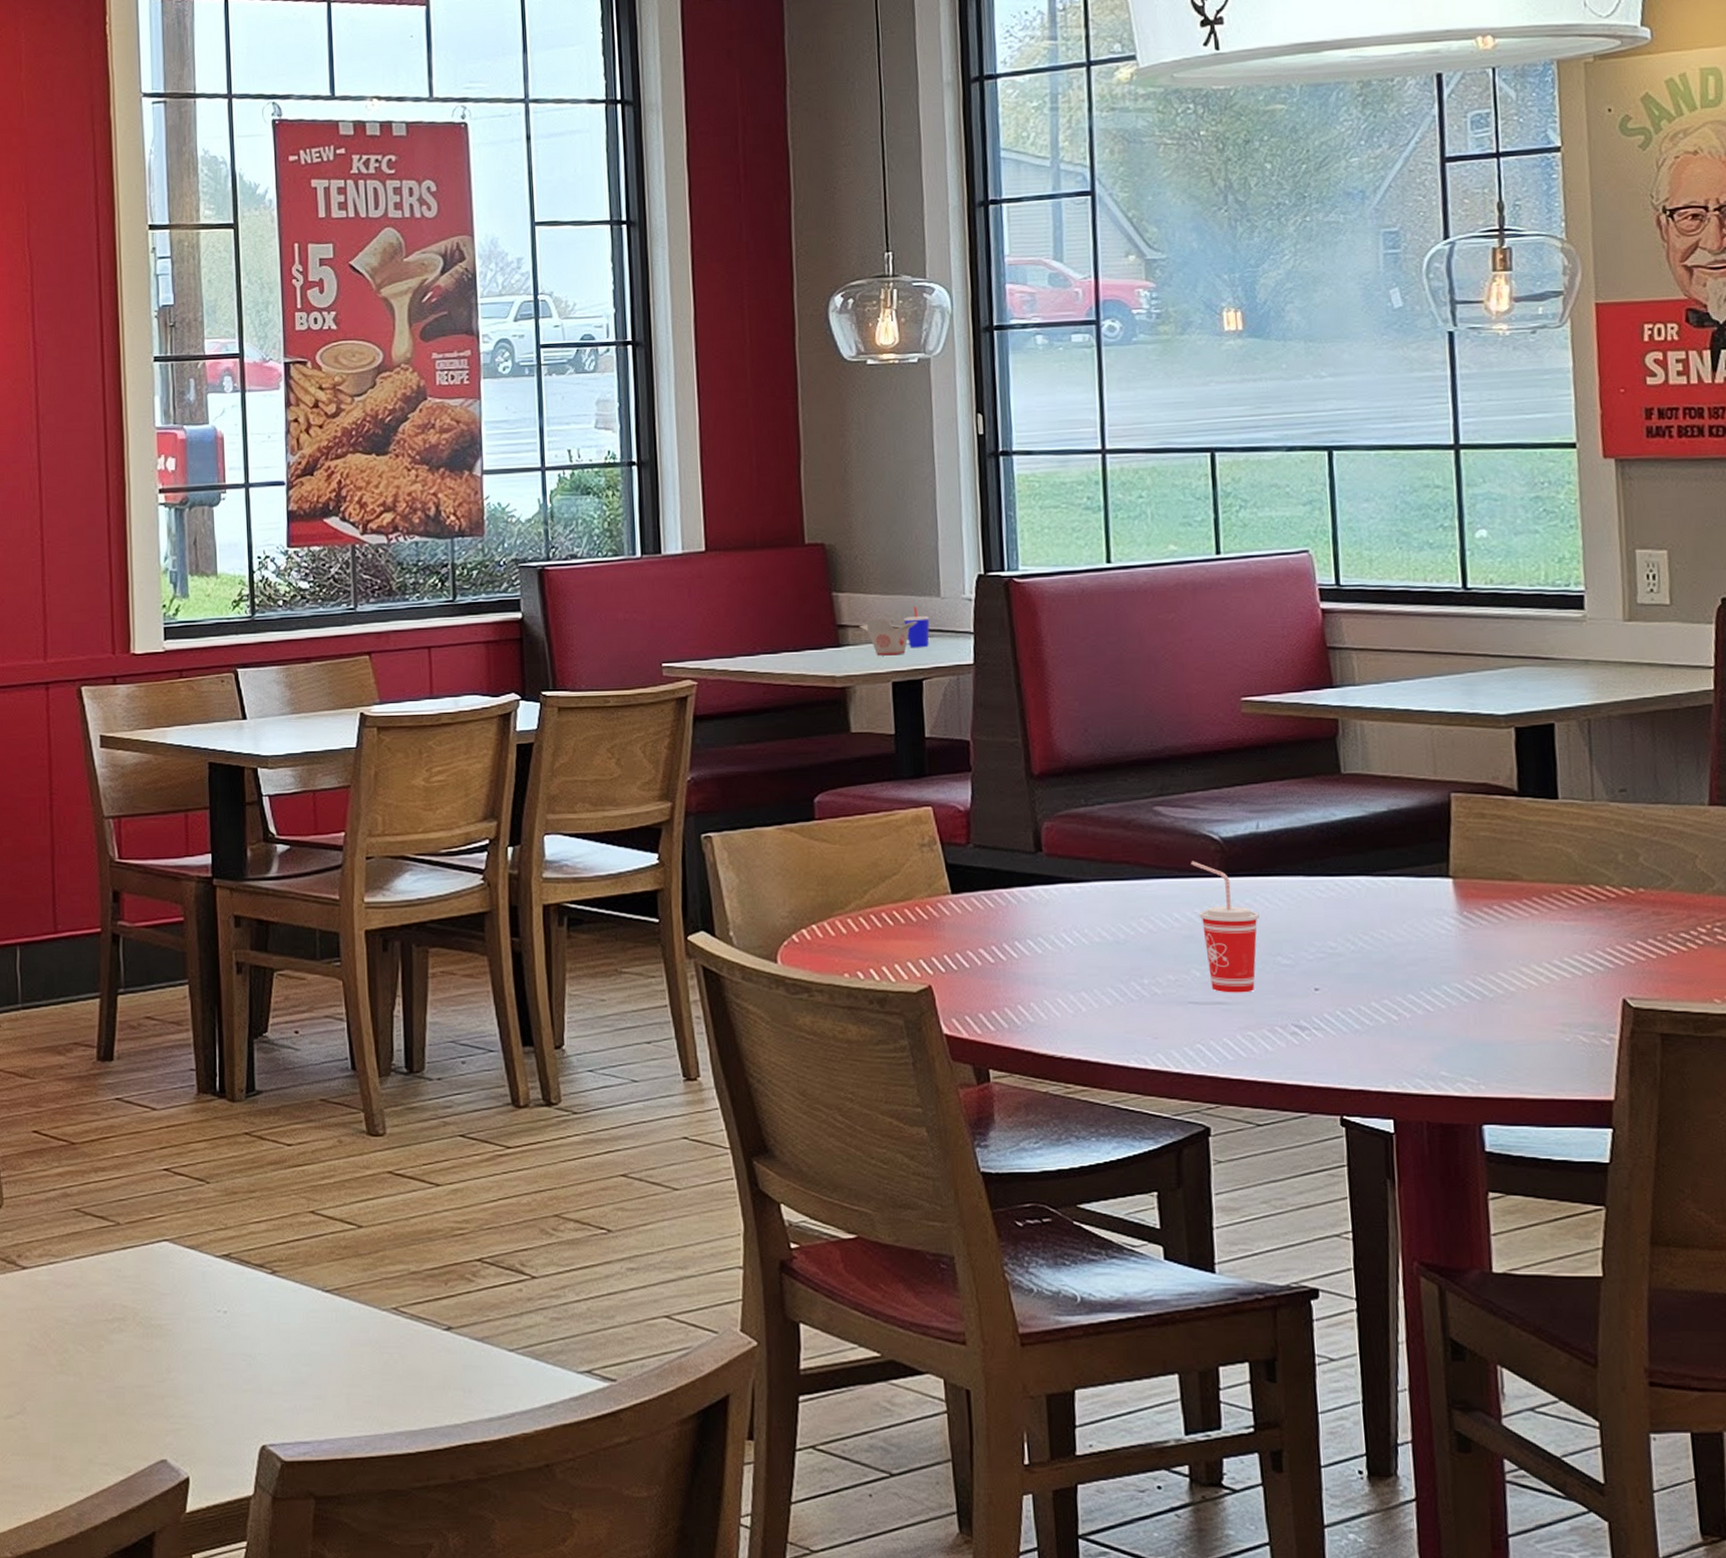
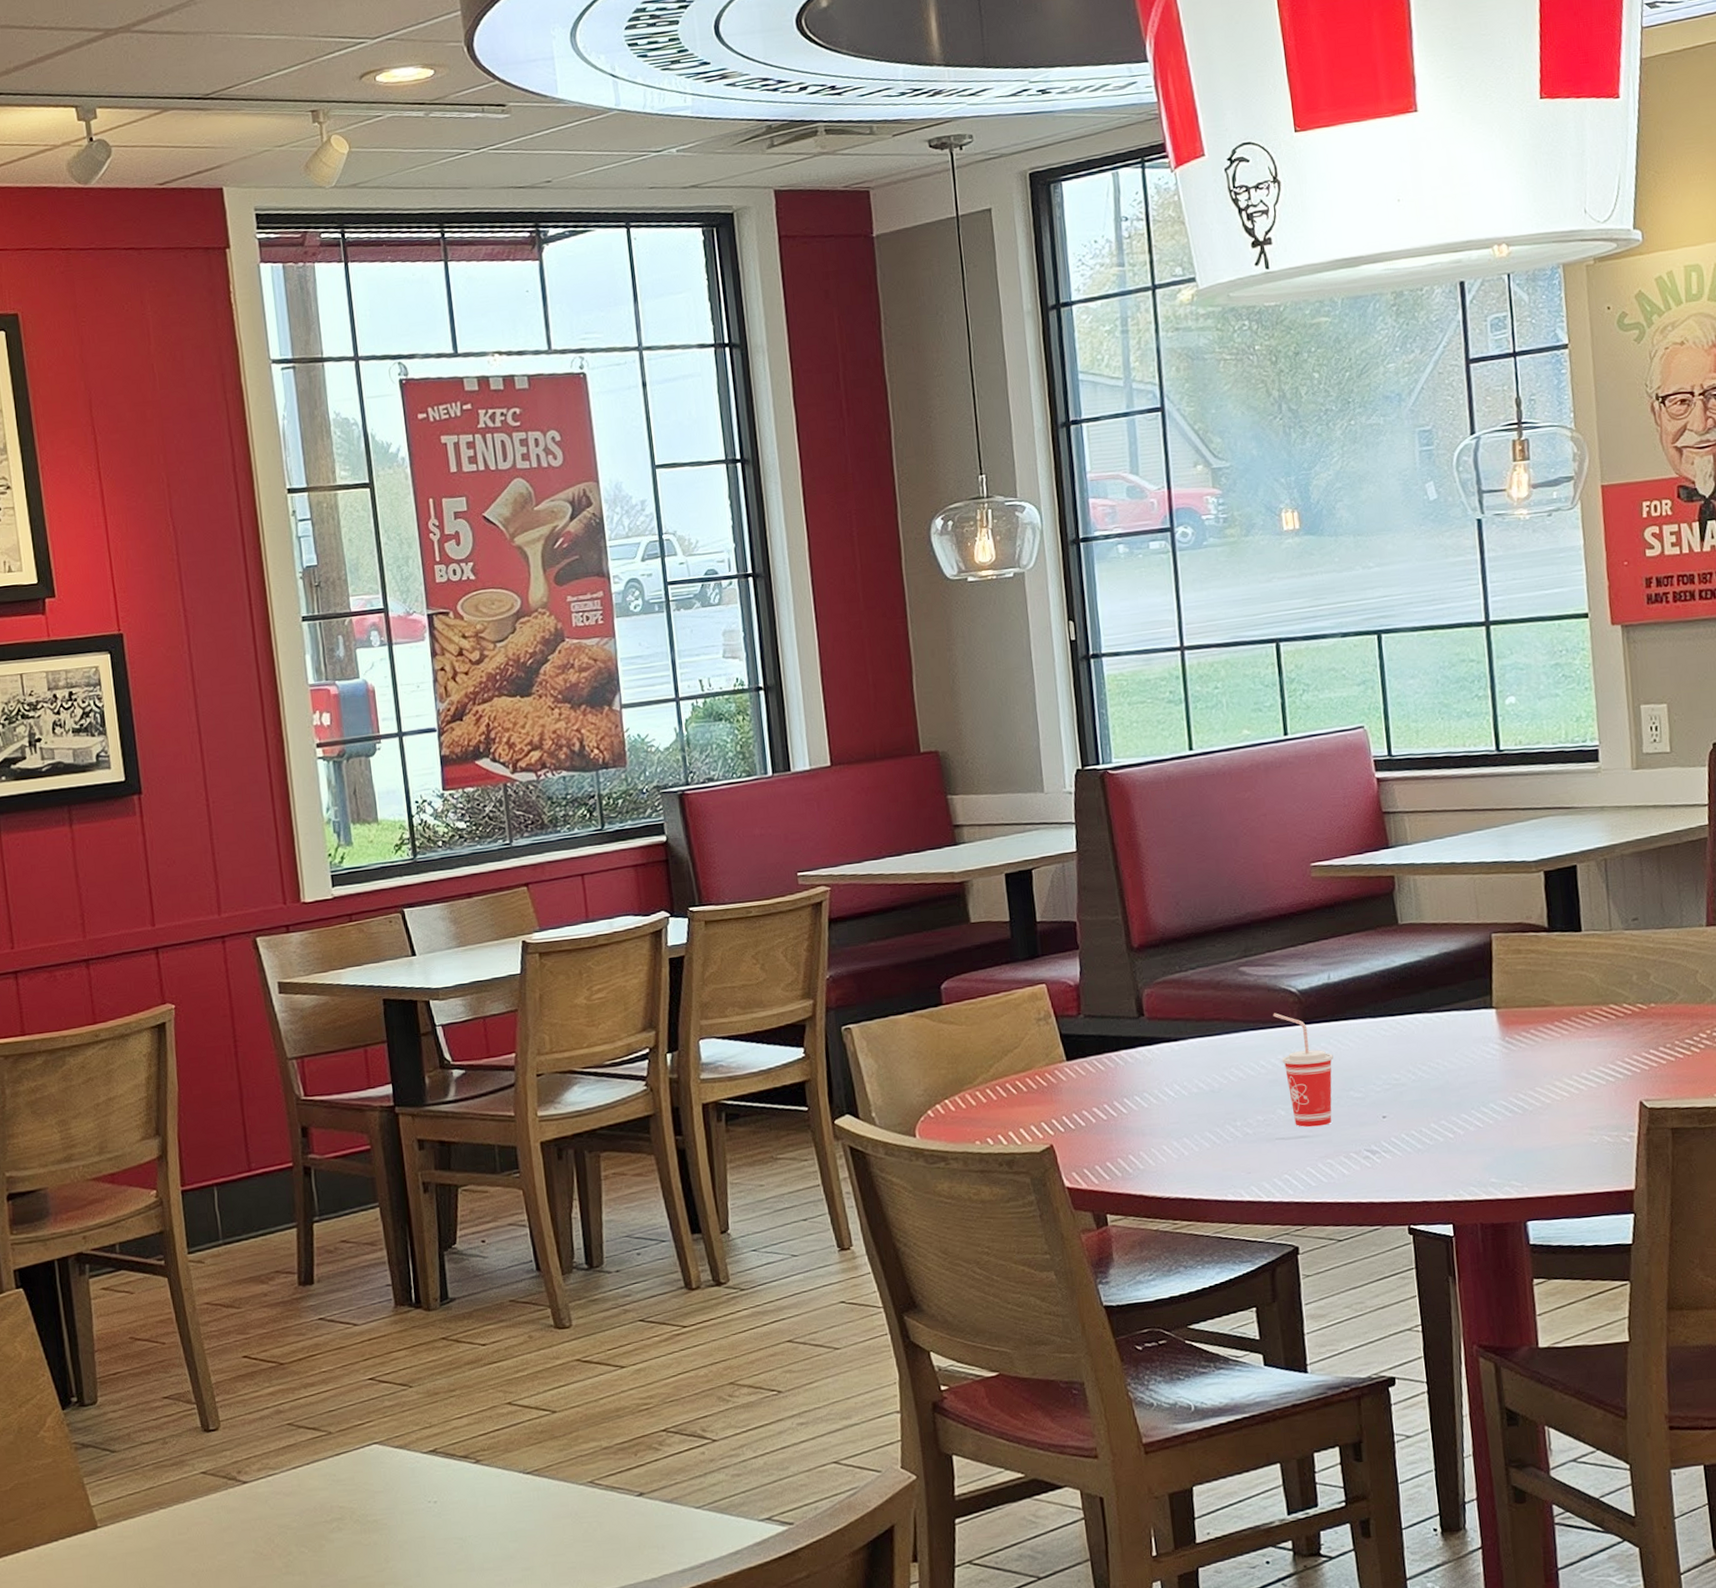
takeout container: present [860,619,918,656] -> none [973,816,1025,851]
beverage cup: present [903,606,930,648] -> none [1012,803,1036,842]

